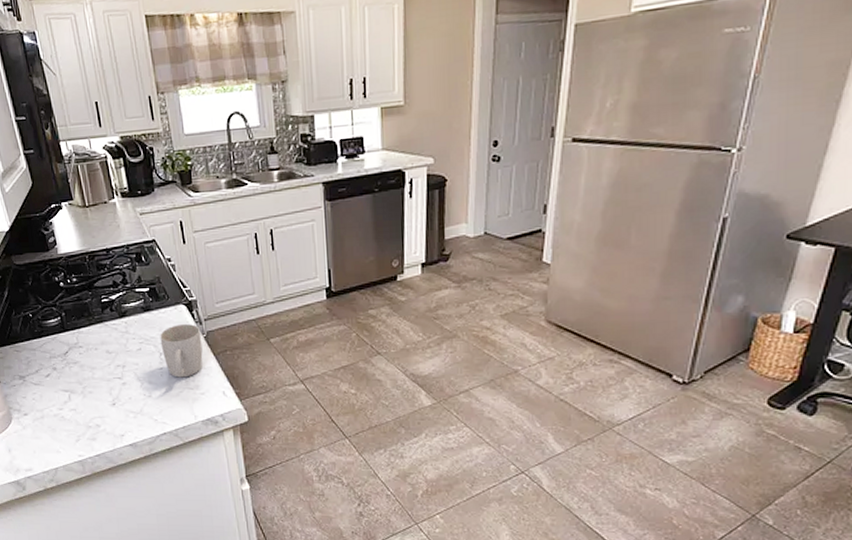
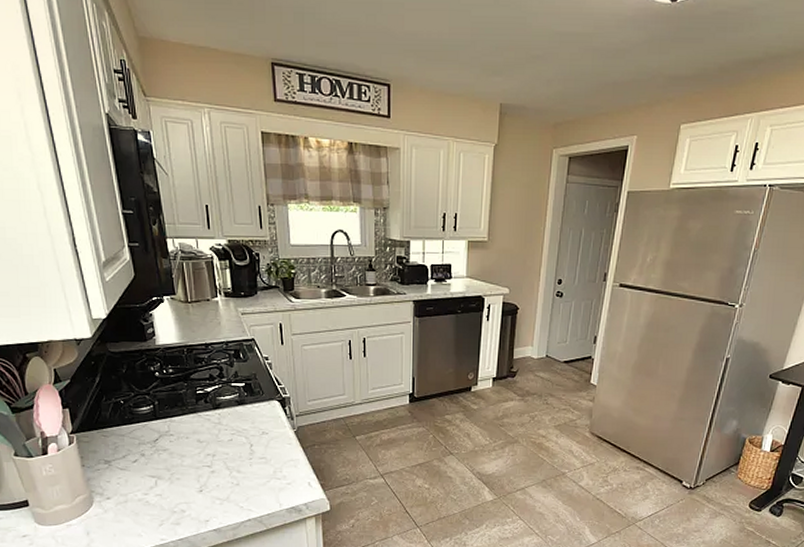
mug: present [160,324,203,378] -> none [252,419,292,468]

